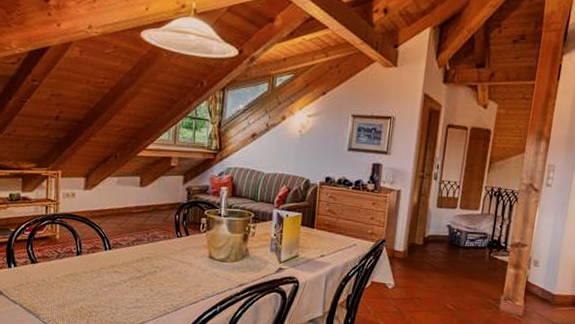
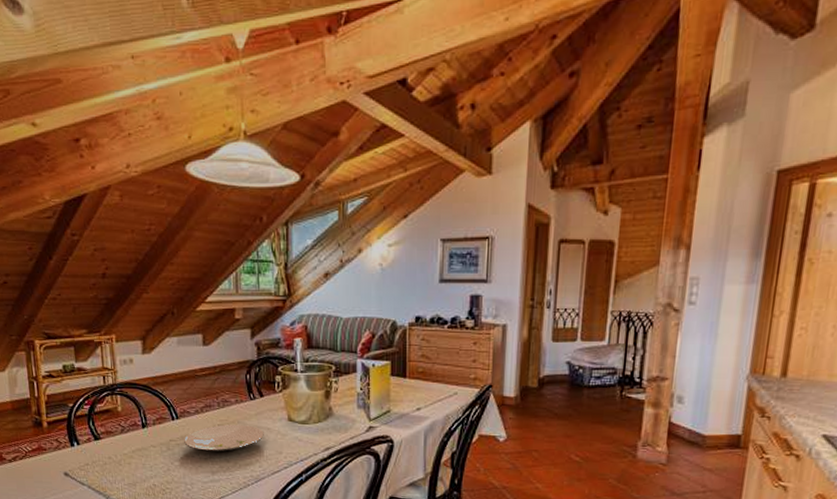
plate: none [114,257,187,282] -> present [184,424,264,451]

